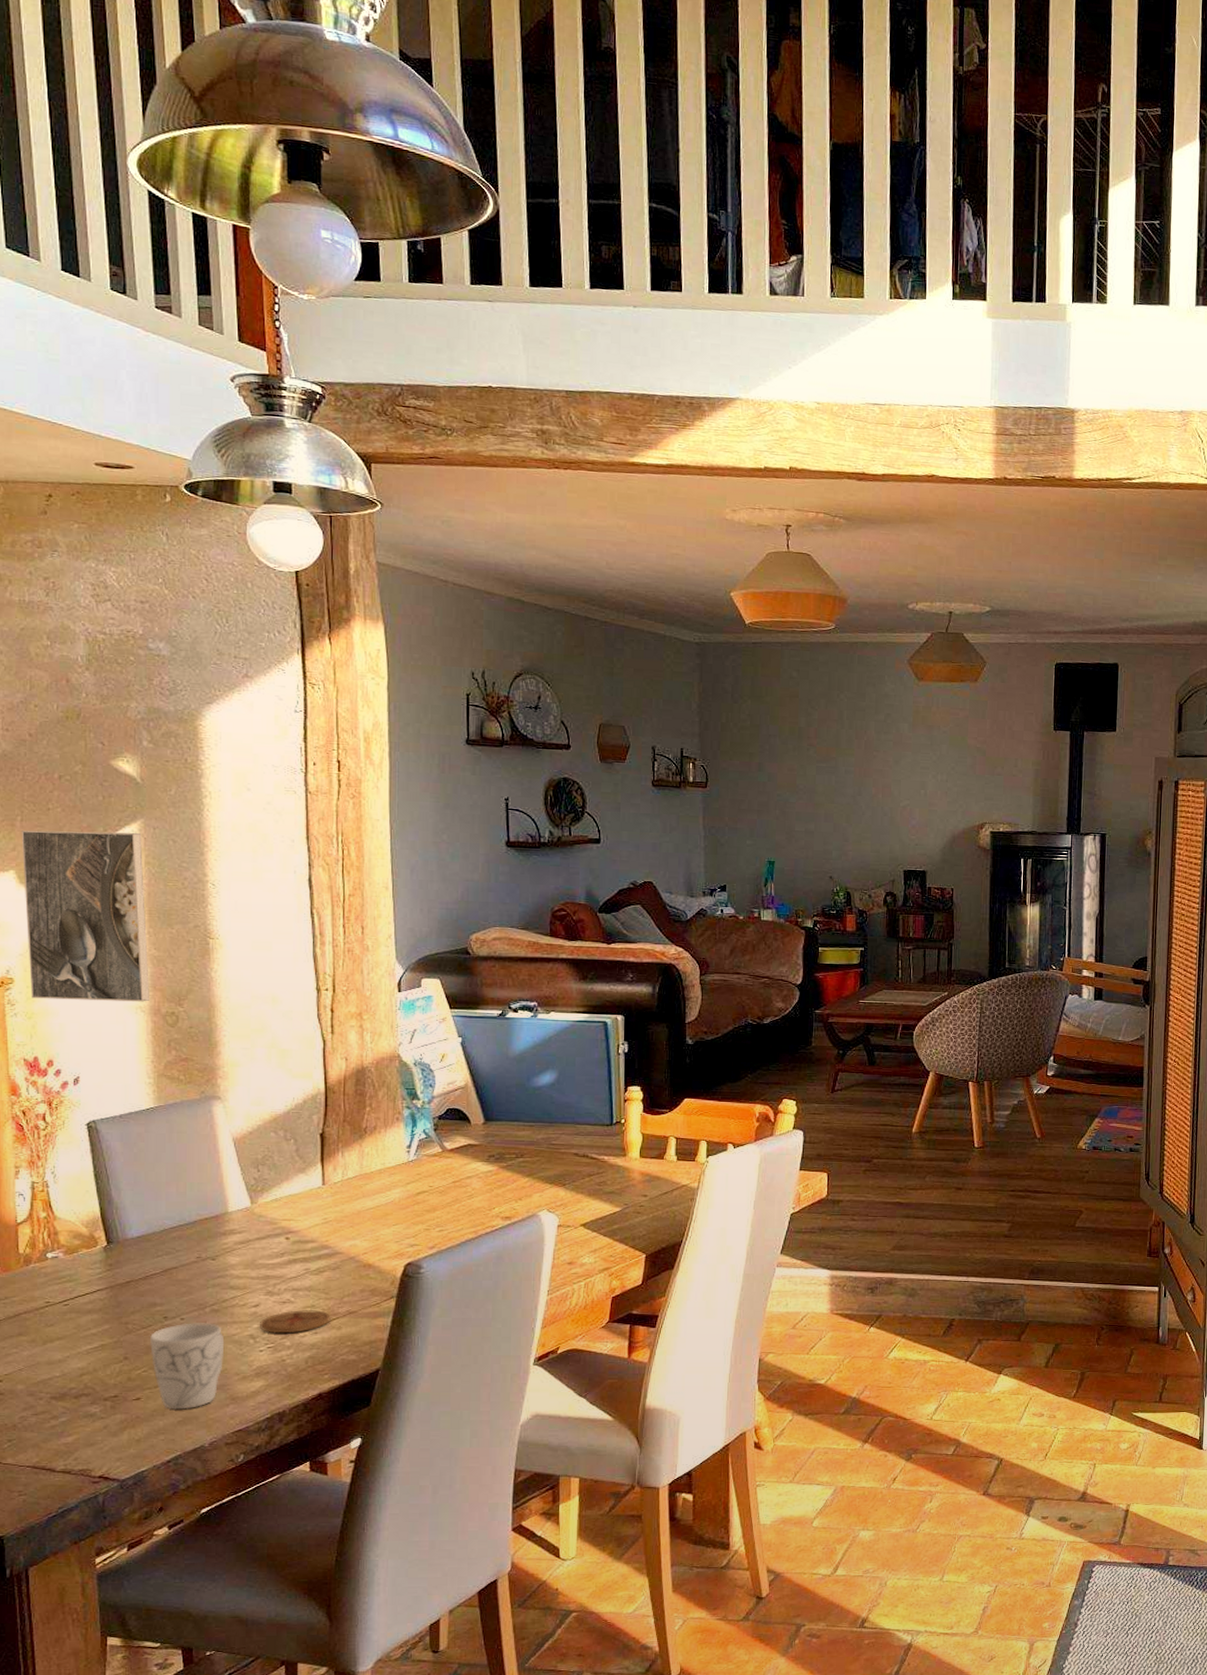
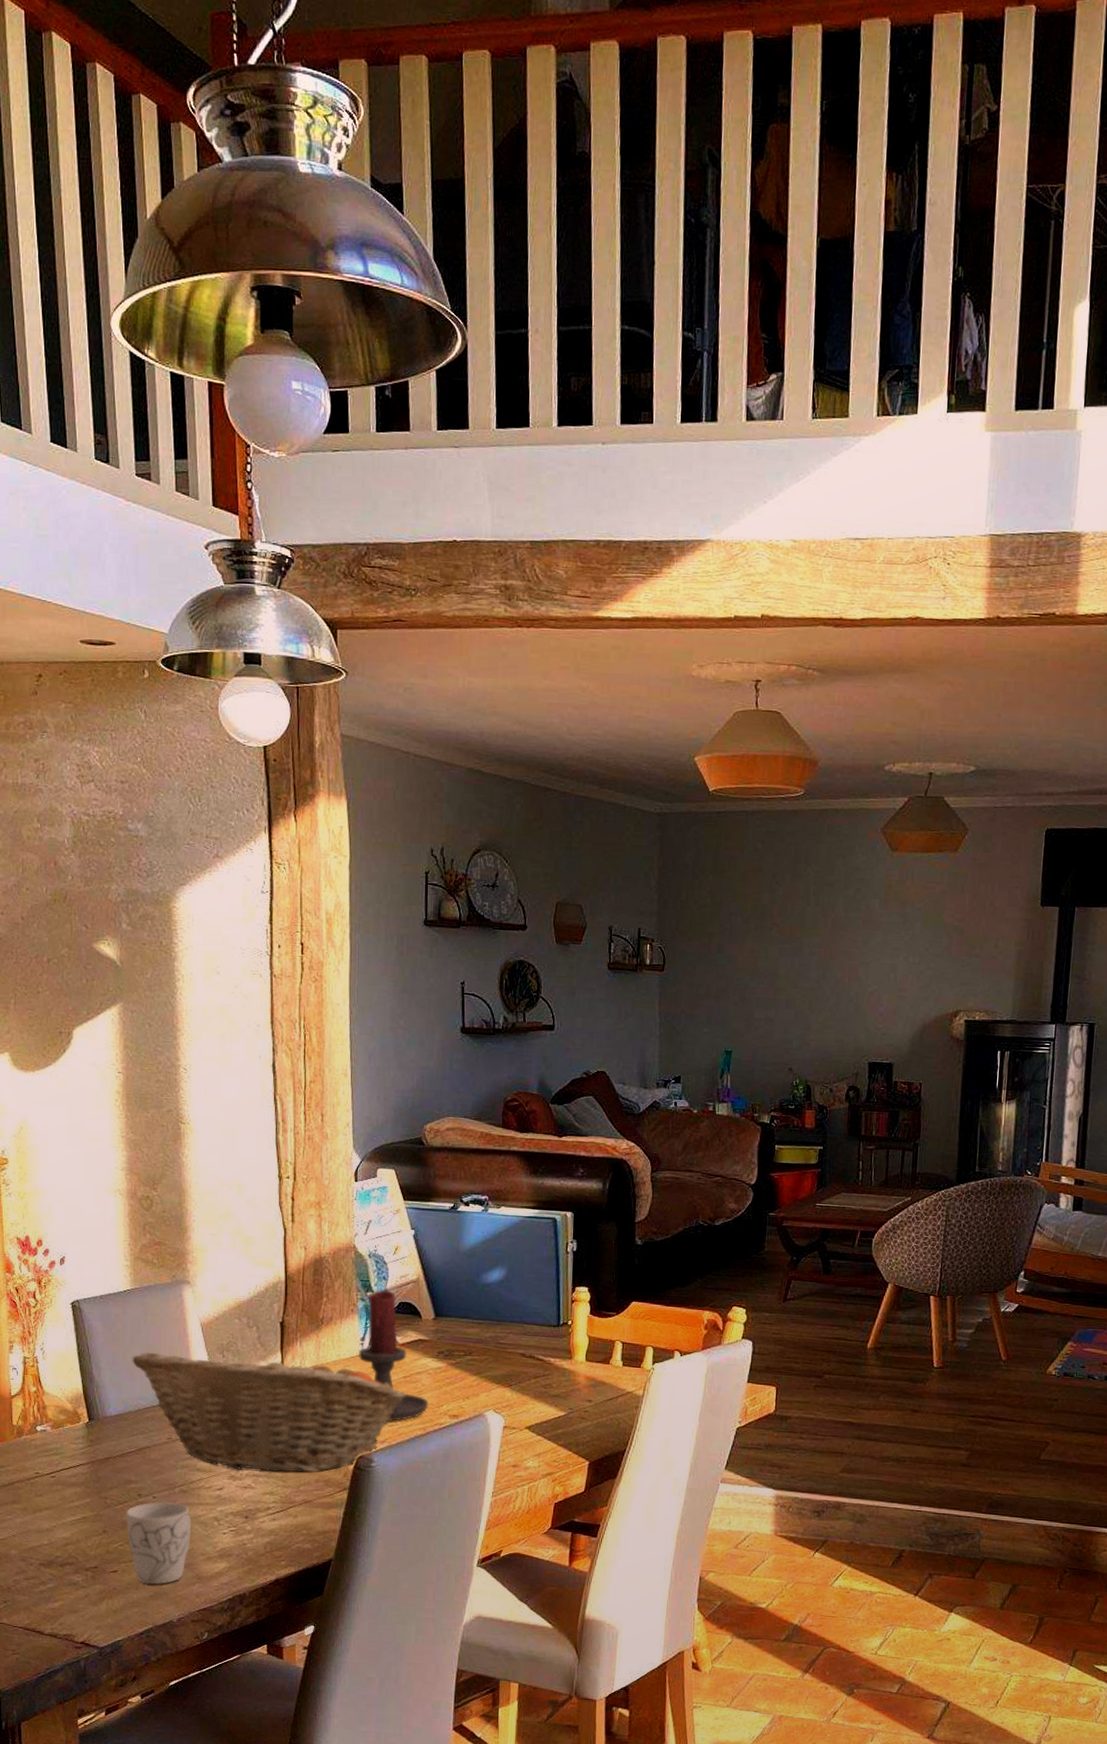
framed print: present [21,830,150,1002] -> none [14,1012,128,1185]
fruit basket: none [156,1162,456,1285] -> present [132,1350,406,1473]
coaster: present [260,1310,331,1334] -> none [223,1496,288,1519]
candle holder: none [404,1097,480,1226] -> present [358,1290,429,1421]

